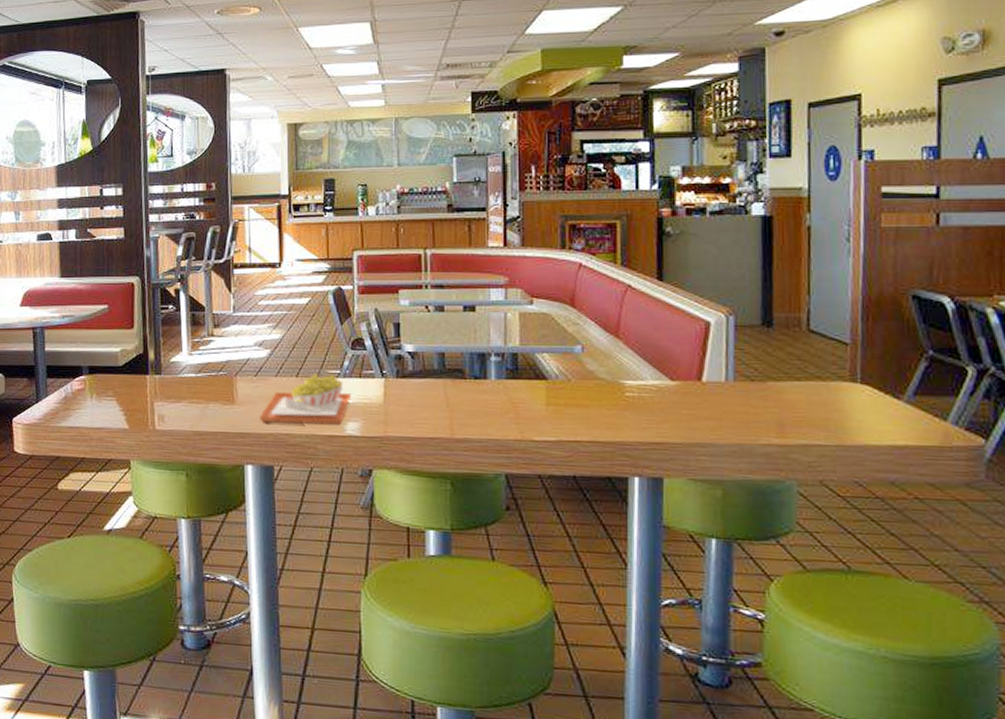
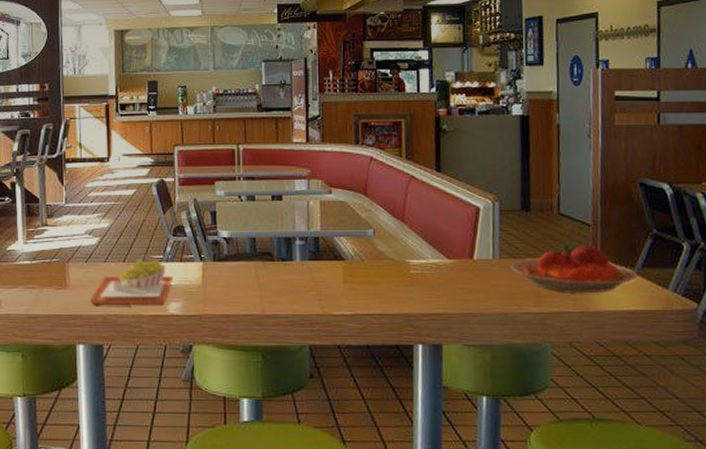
plate: none [748,363,908,423] -> present [511,242,638,293]

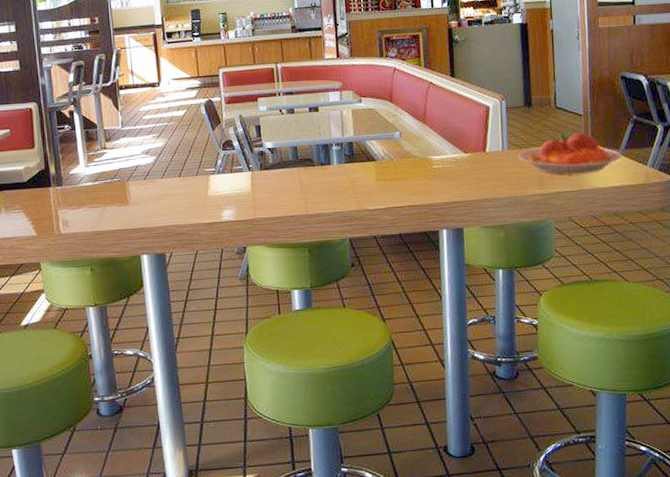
french fries: present [90,259,174,305] -> none [151,172,226,218]

